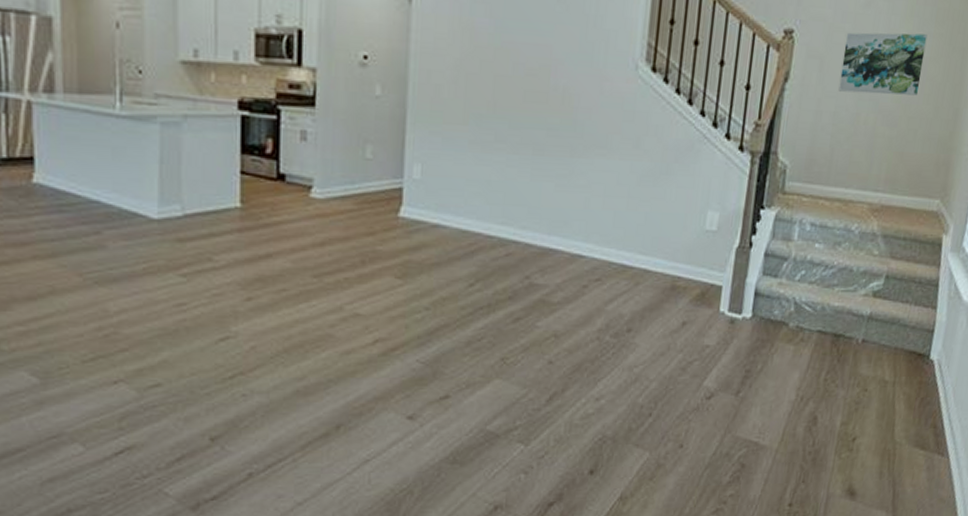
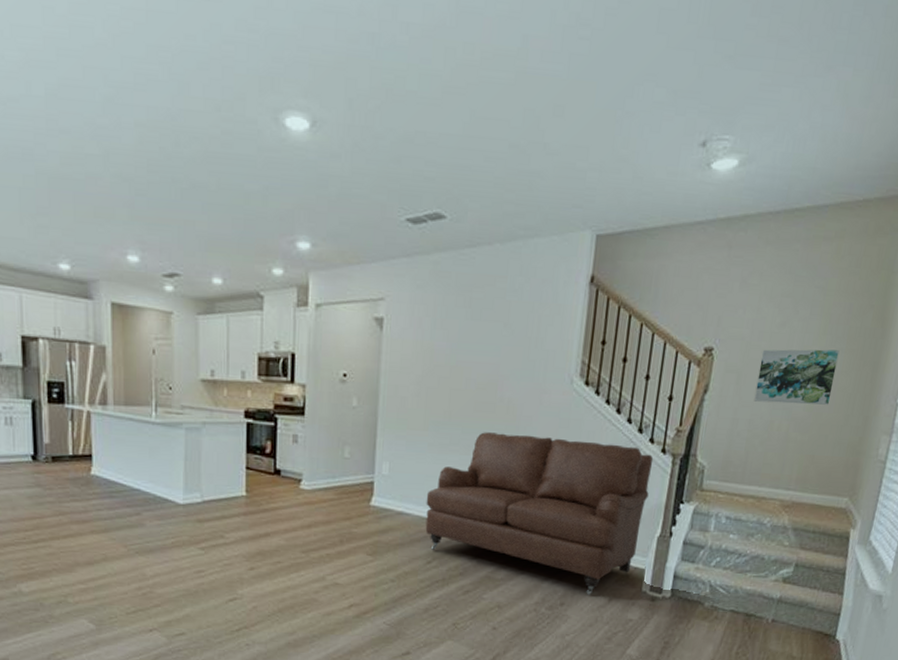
sofa: none [466,127,730,318] -> present [425,432,654,595]

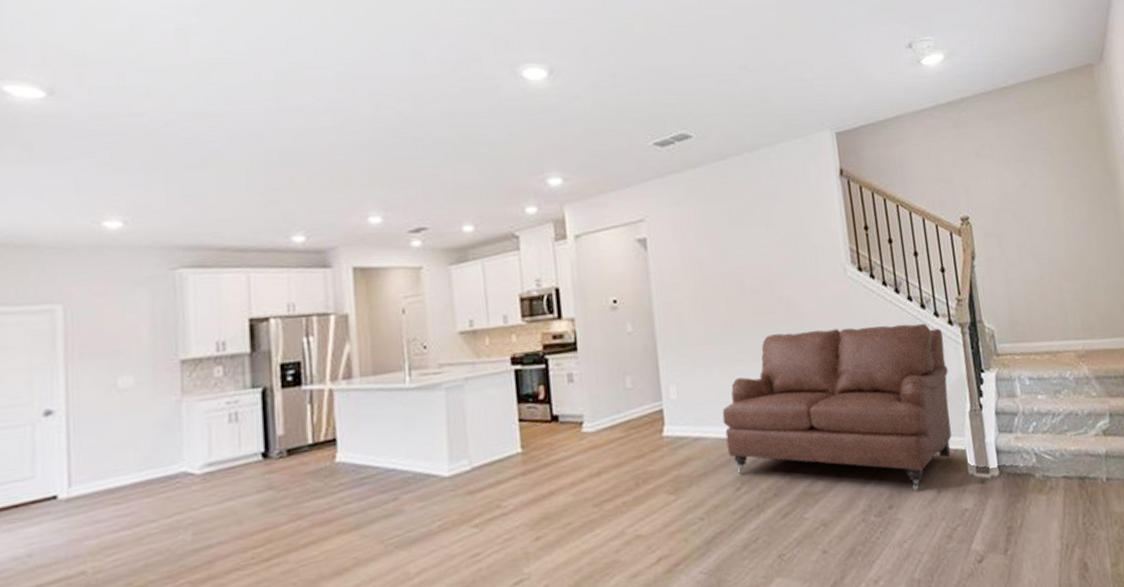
wall art: present [754,349,840,405] -> none [1013,201,1087,260]

